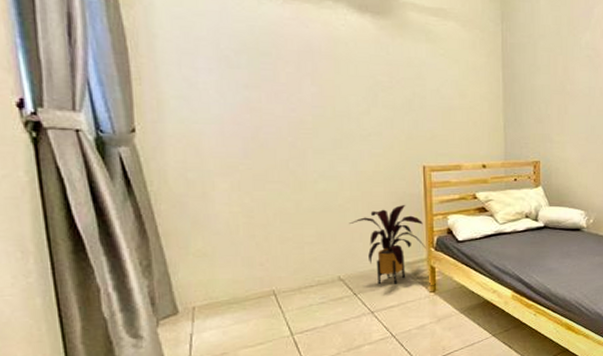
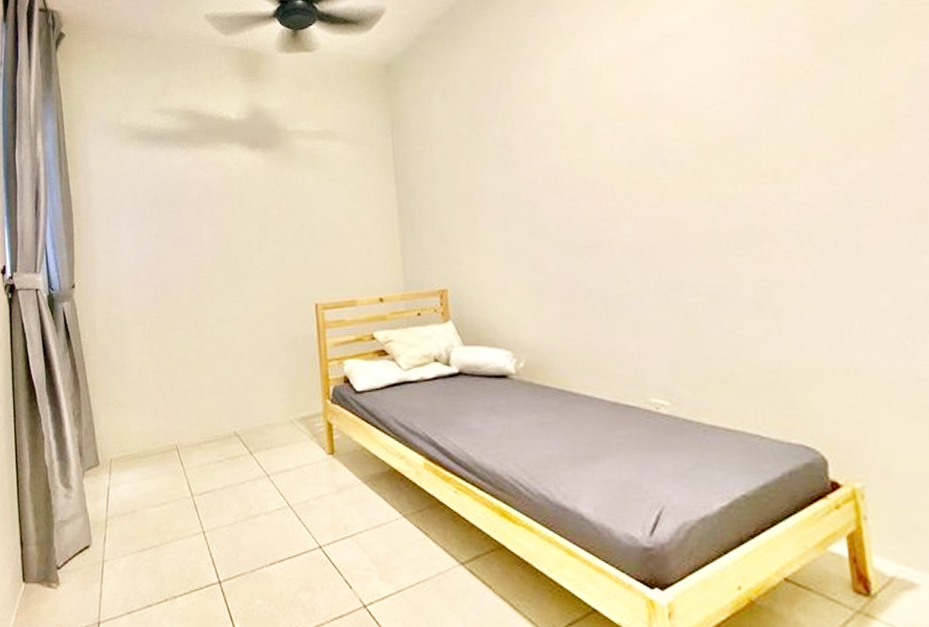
house plant: present [349,204,426,284] -> none [244,348,322,443]

